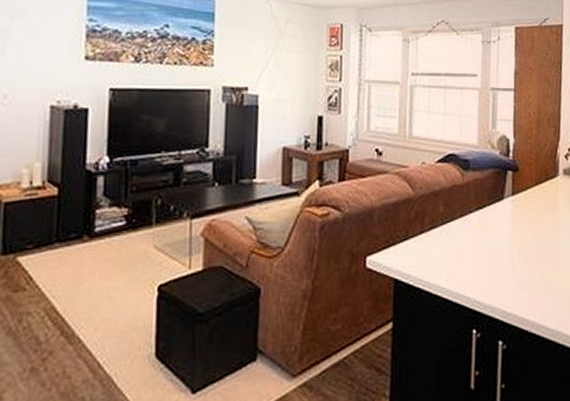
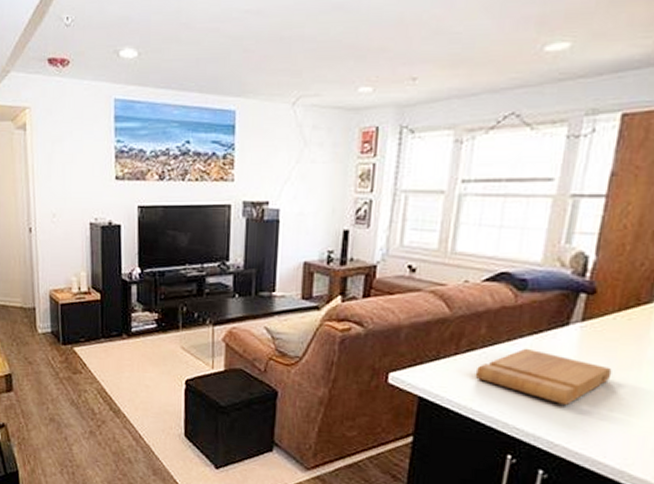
cutting board: none [439,222,539,275] -> present [475,348,612,406]

